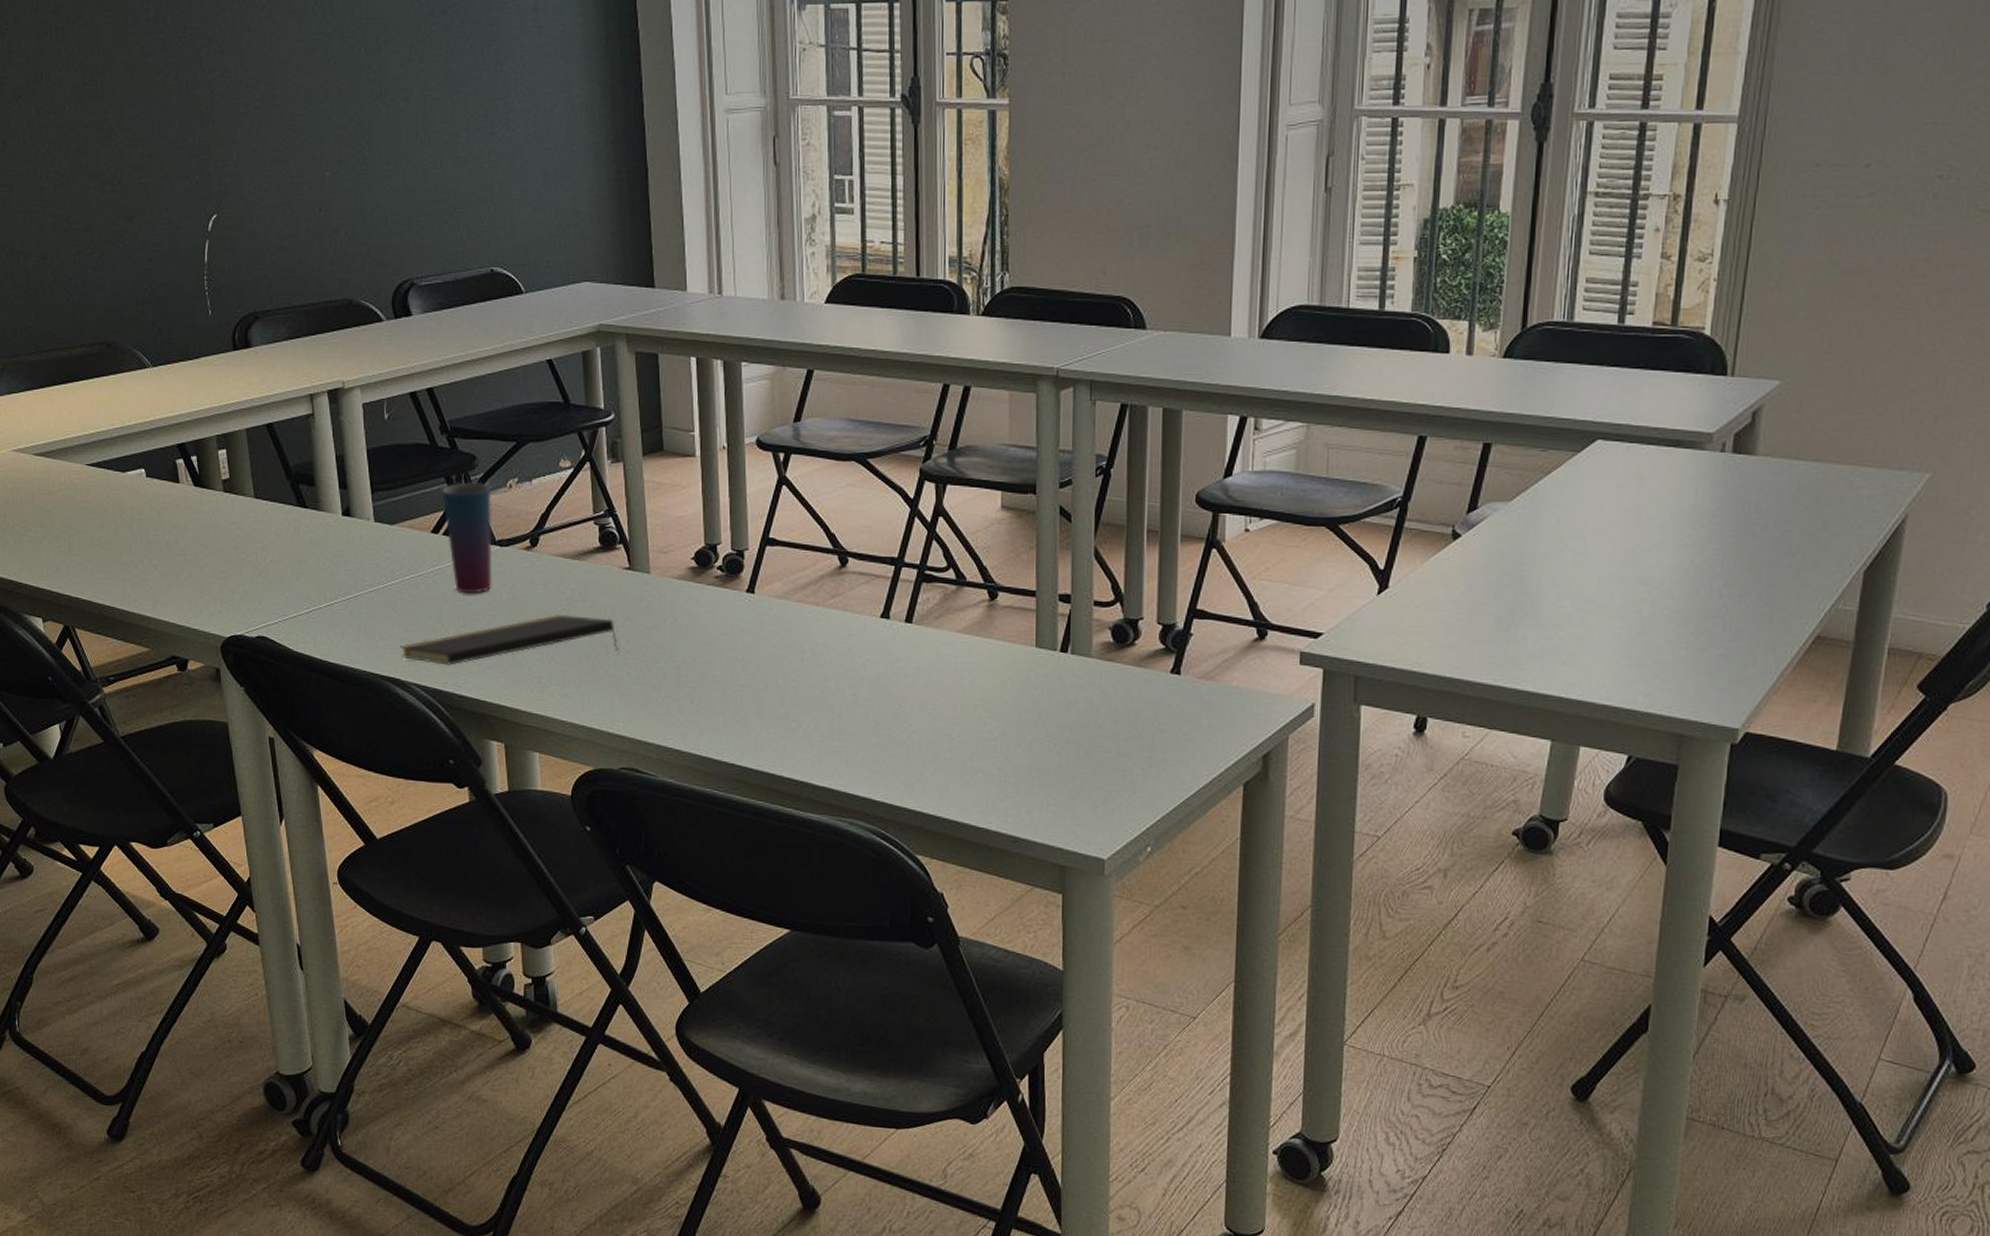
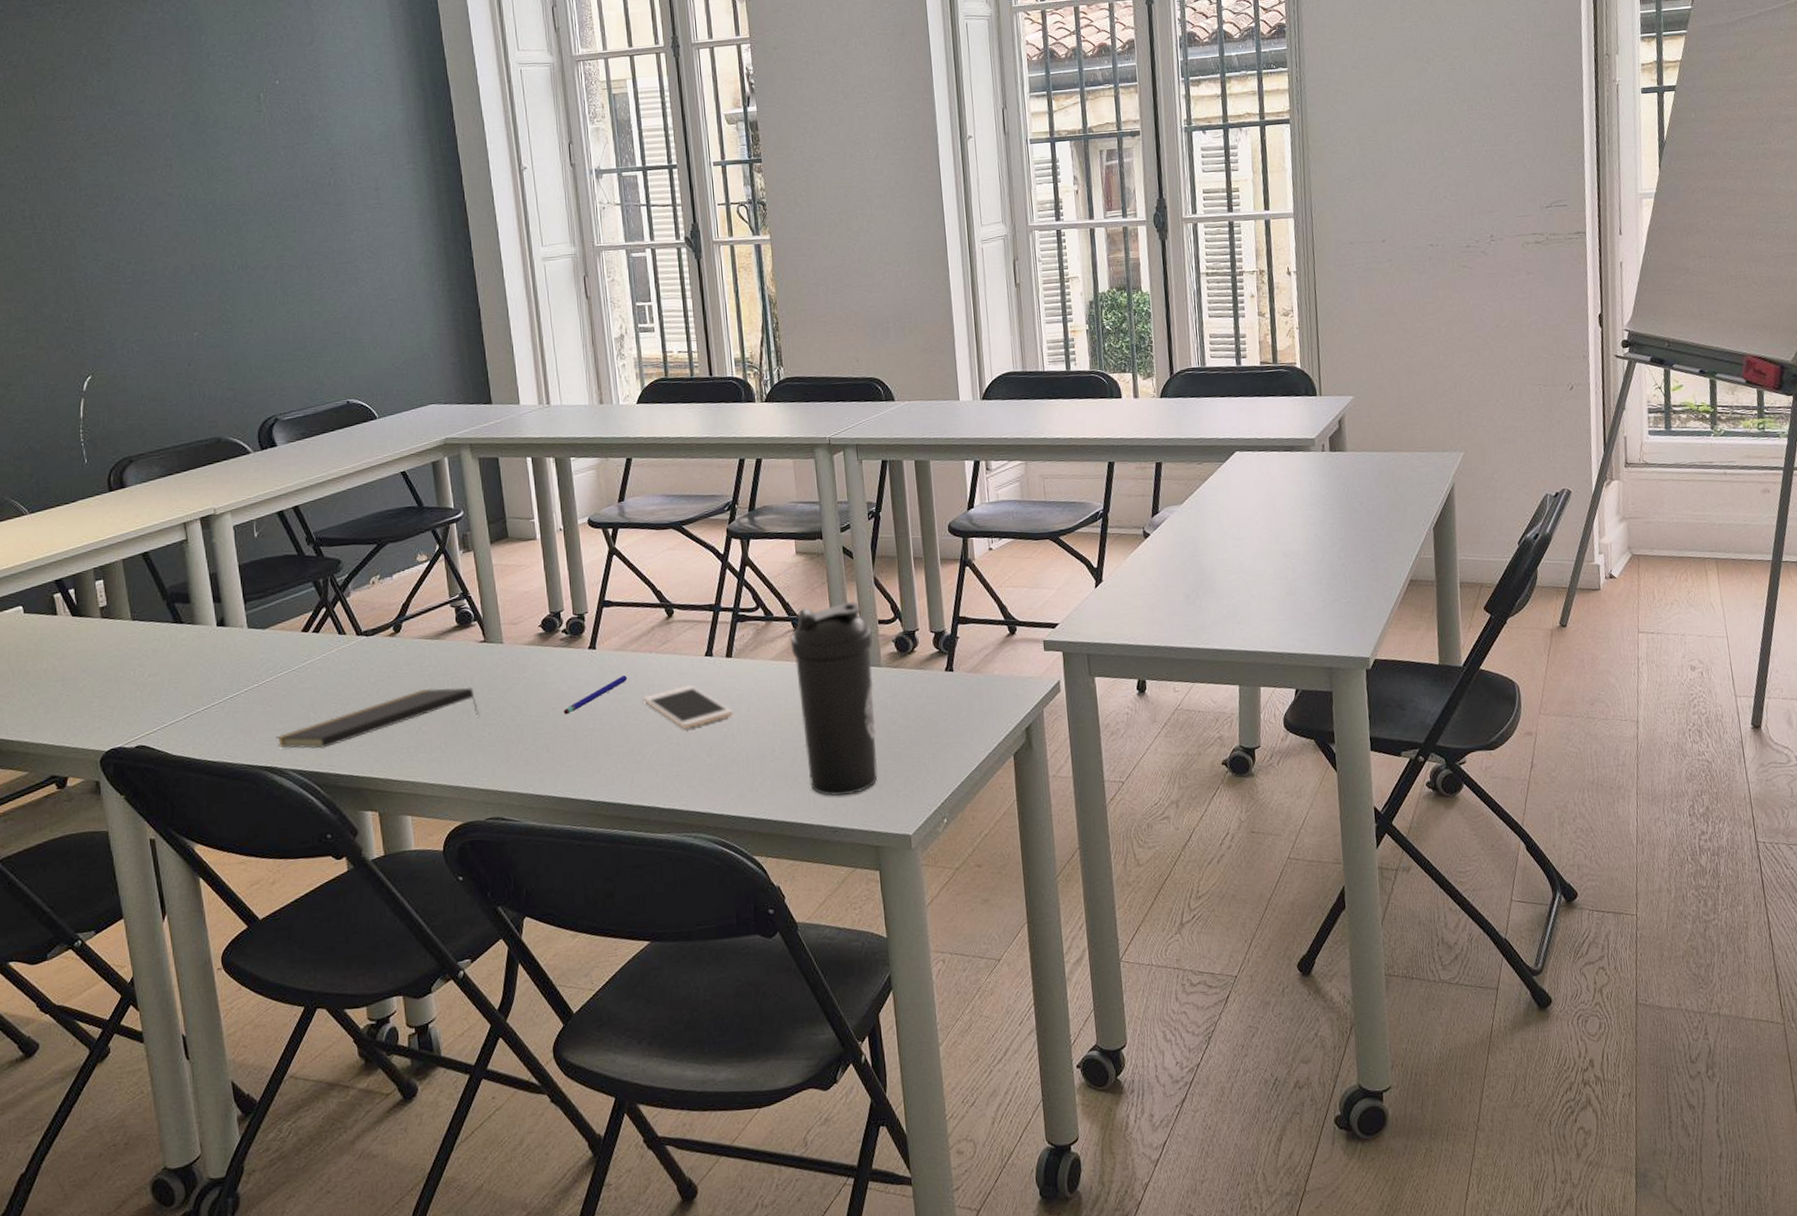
cup: present [441,482,492,594] -> none [310,582,360,682]
pen: none [712,628,789,665] -> present [563,675,628,715]
cell phone: none [804,648,908,699] -> present [643,684,733,729]
water bottle: none [984,573,1084,803] -> present [790,601,878,796]

